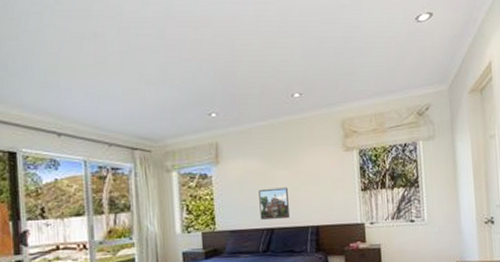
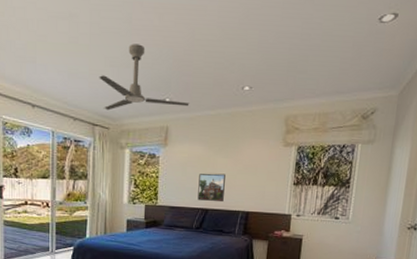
ceiling fan: none [134,59,238,132] -> present [99,44,190,111]

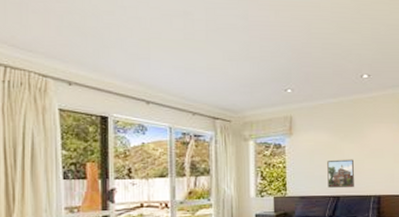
ceiling fan: present [99,44,190,111] -> none [217,38,311,103]

